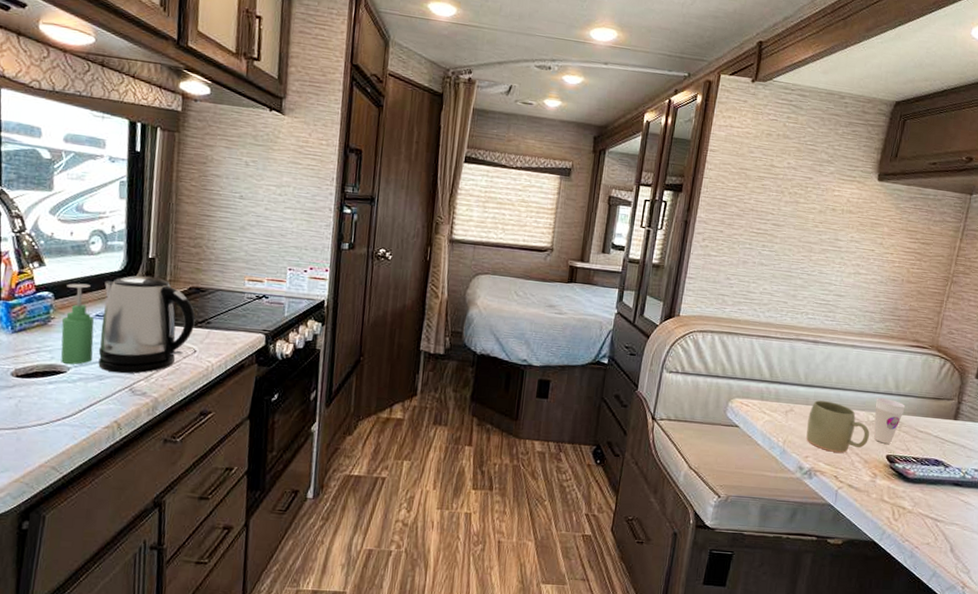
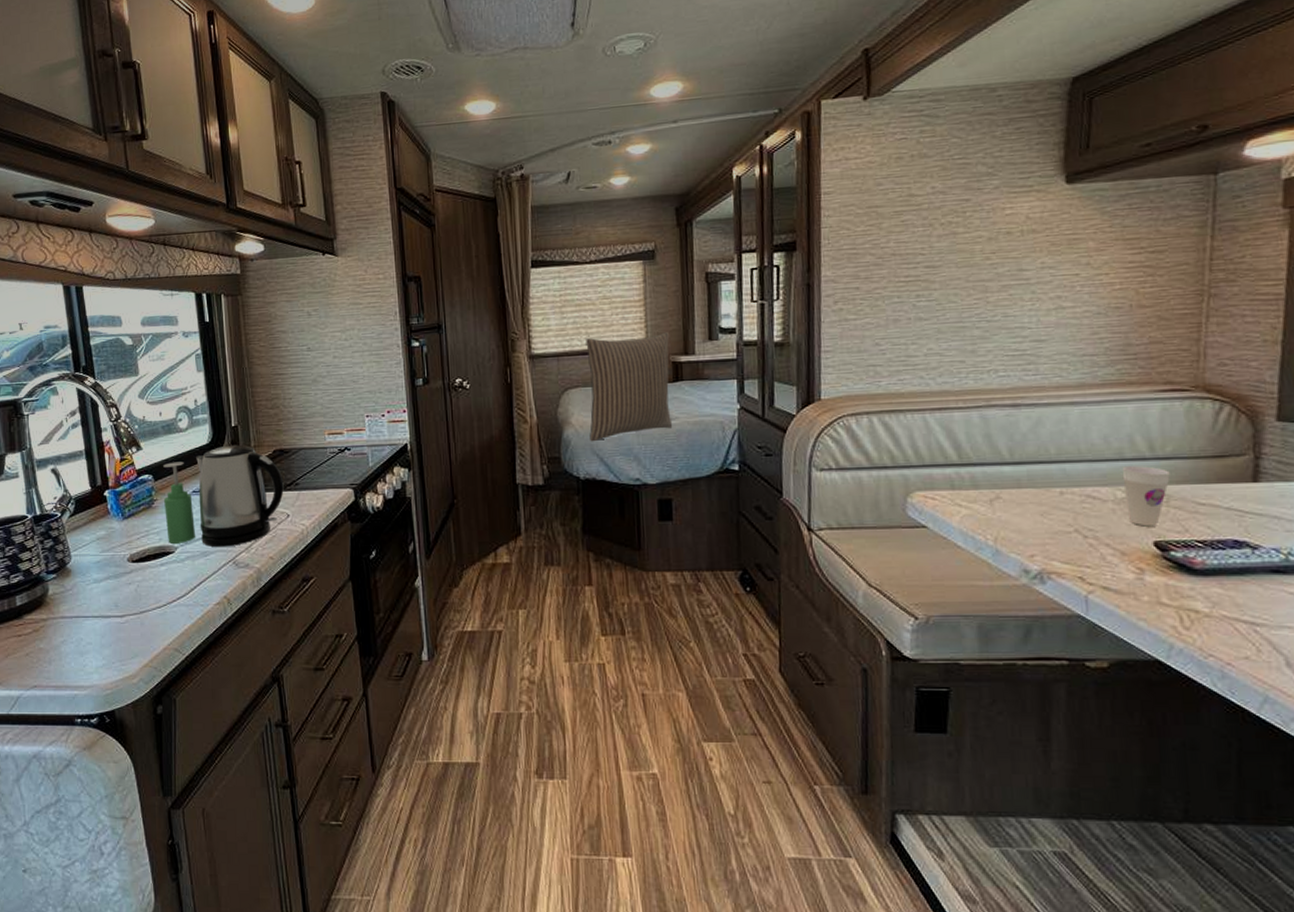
pillow: none [490,233,572,324] -> present [586,332,673,442]
mug: present [806,400,870,453] -> none [1024,480,1123,546]

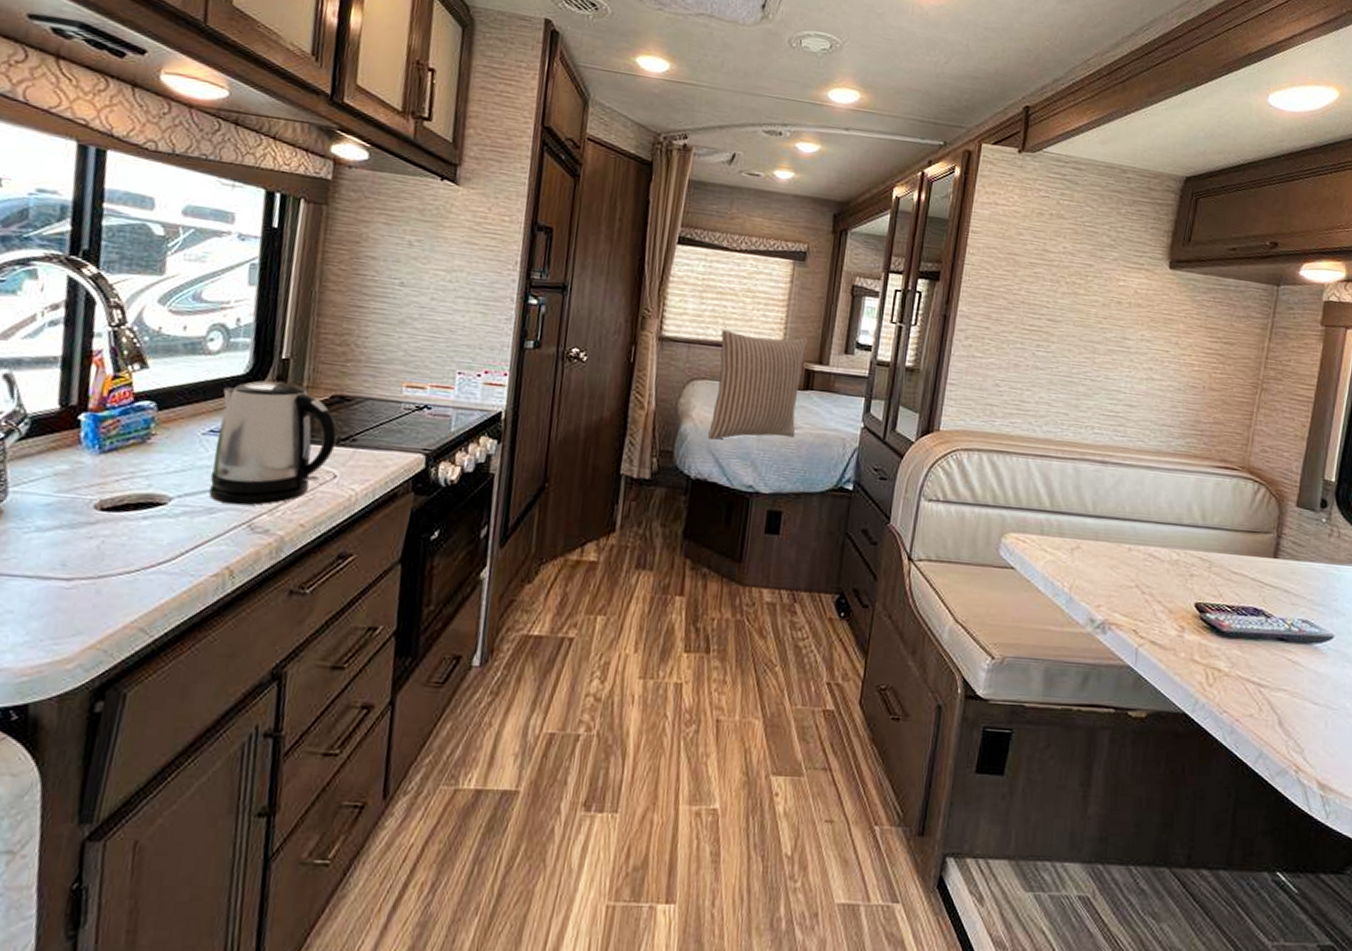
soap dispenser: present [163,461,195,544] -> none [160,390,207,494]
cup: present [1121,465,1170,527] -> none [1178,530,1215,589]

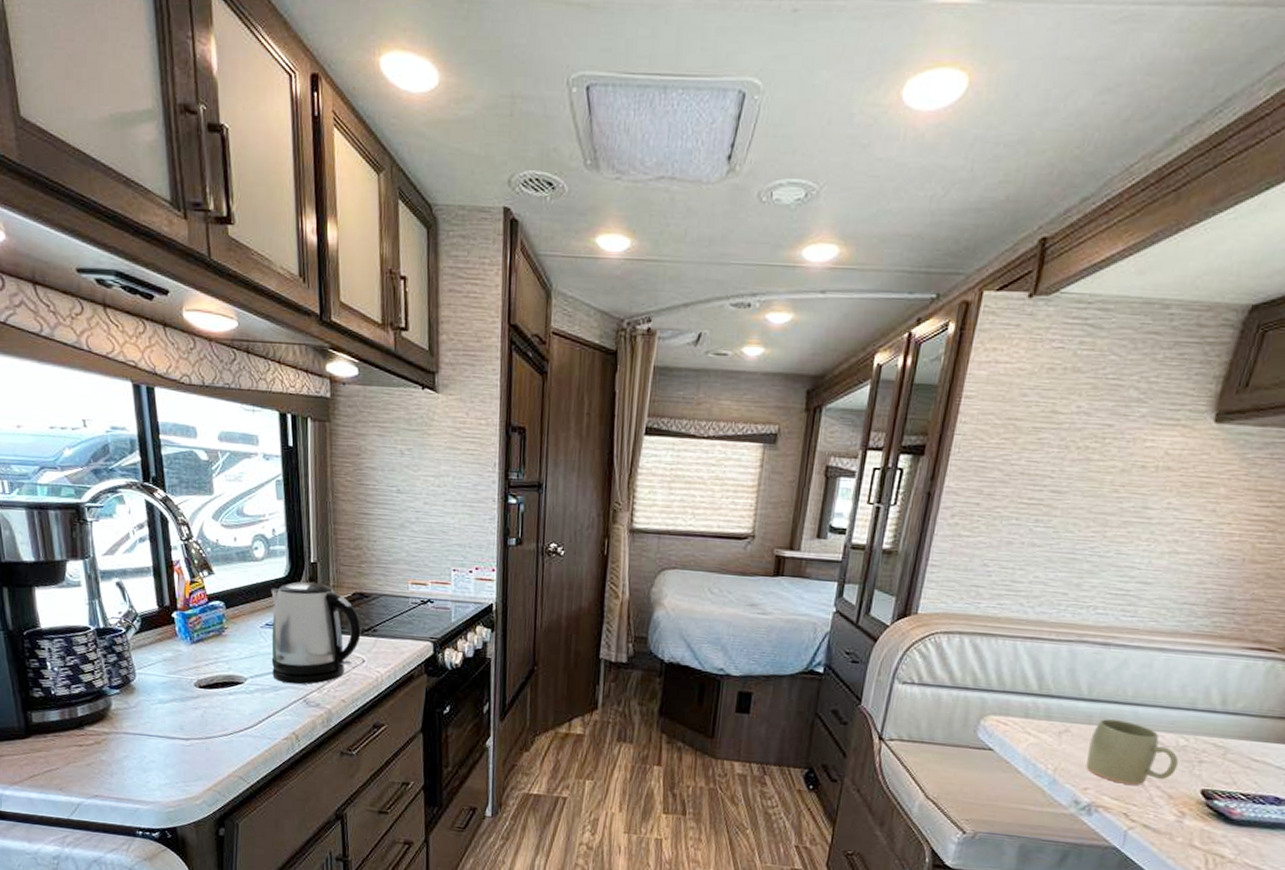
pillow: present [708,329,808,441] -> none [680,519,778,627]
mug: none [1097,535,1174,601] -> present [1086,719,1179,785]

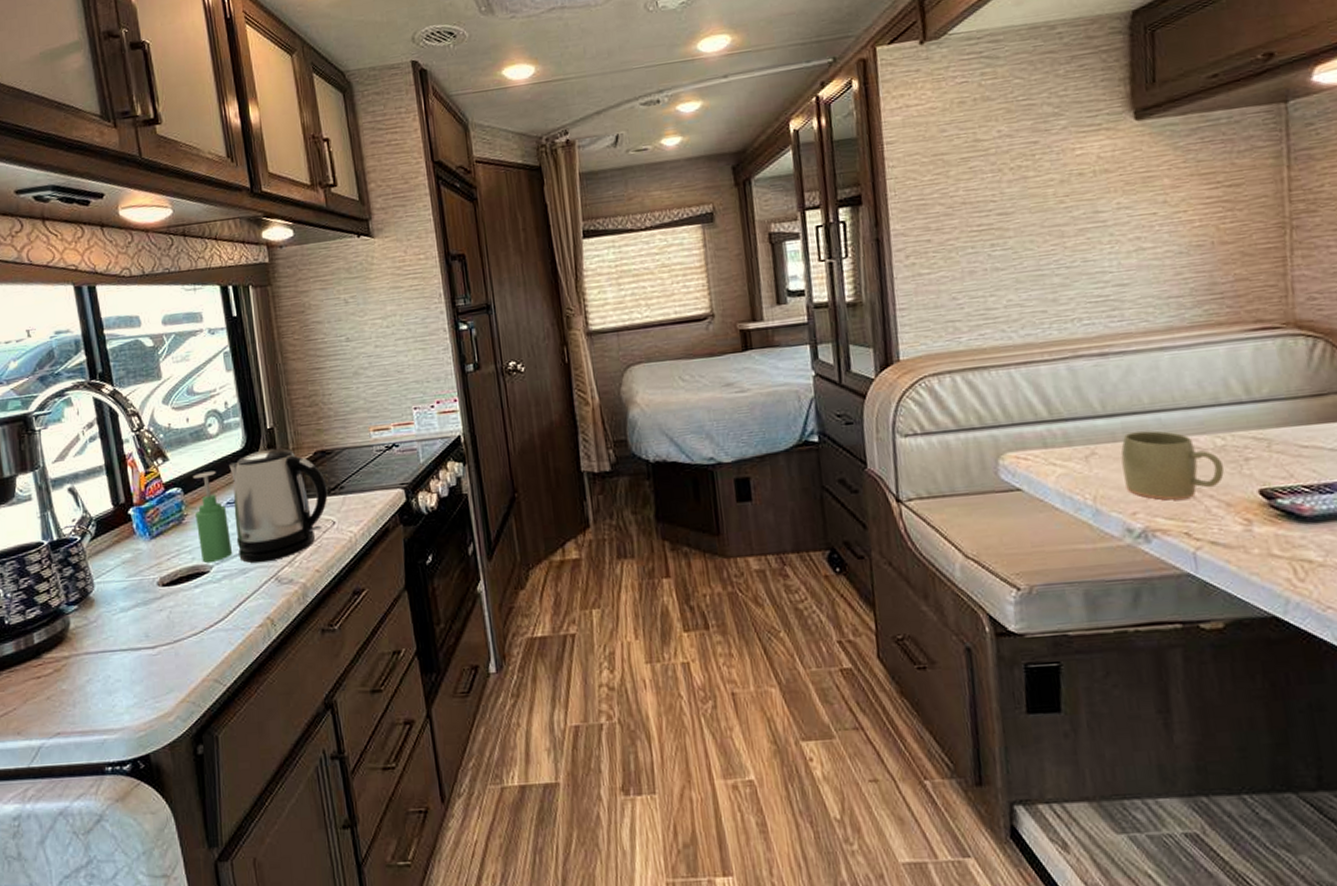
soap dispenser: none [235,591,266,675] -> present [193,470,232,563]

